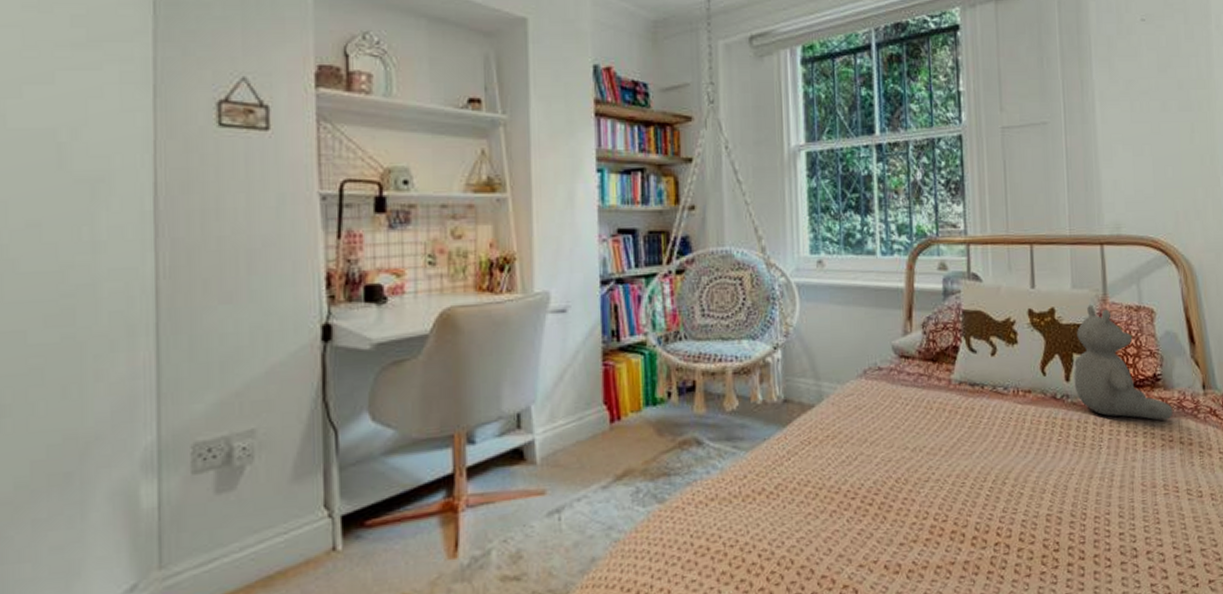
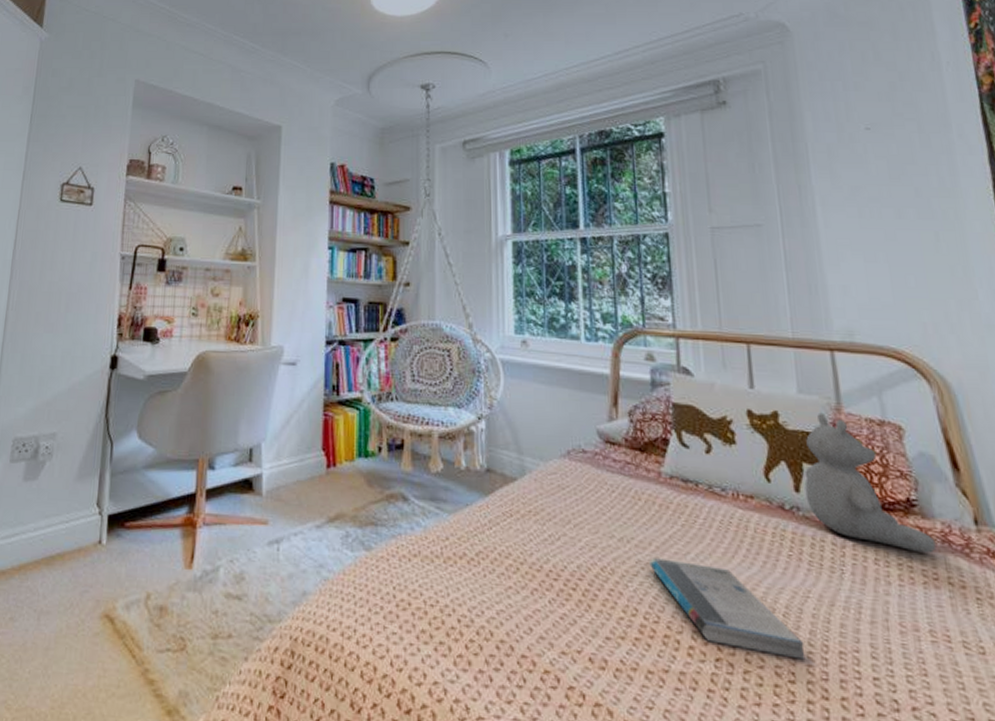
book: none [939,461,1068,530] -> present [649,558,806,660]

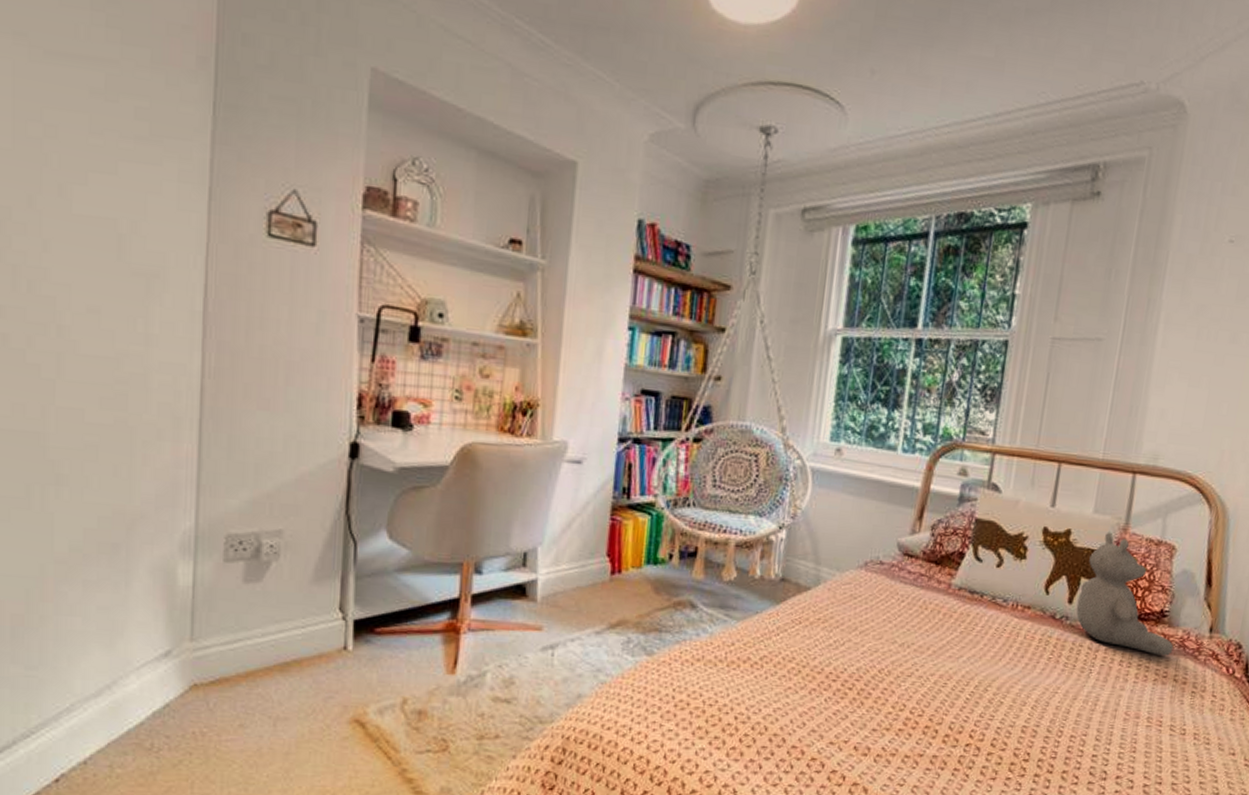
book: present [649,558,806,660] -> none [924,661,1044,743]

